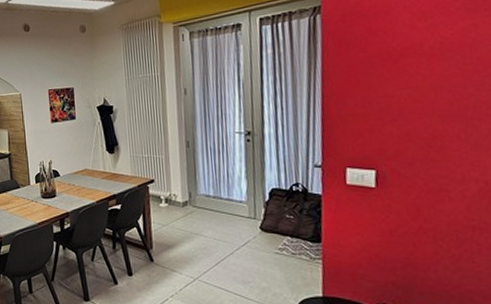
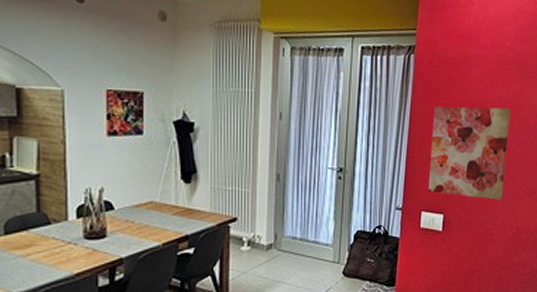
wall art: none [350,49,461,152] -> present [428,106,510,200]

